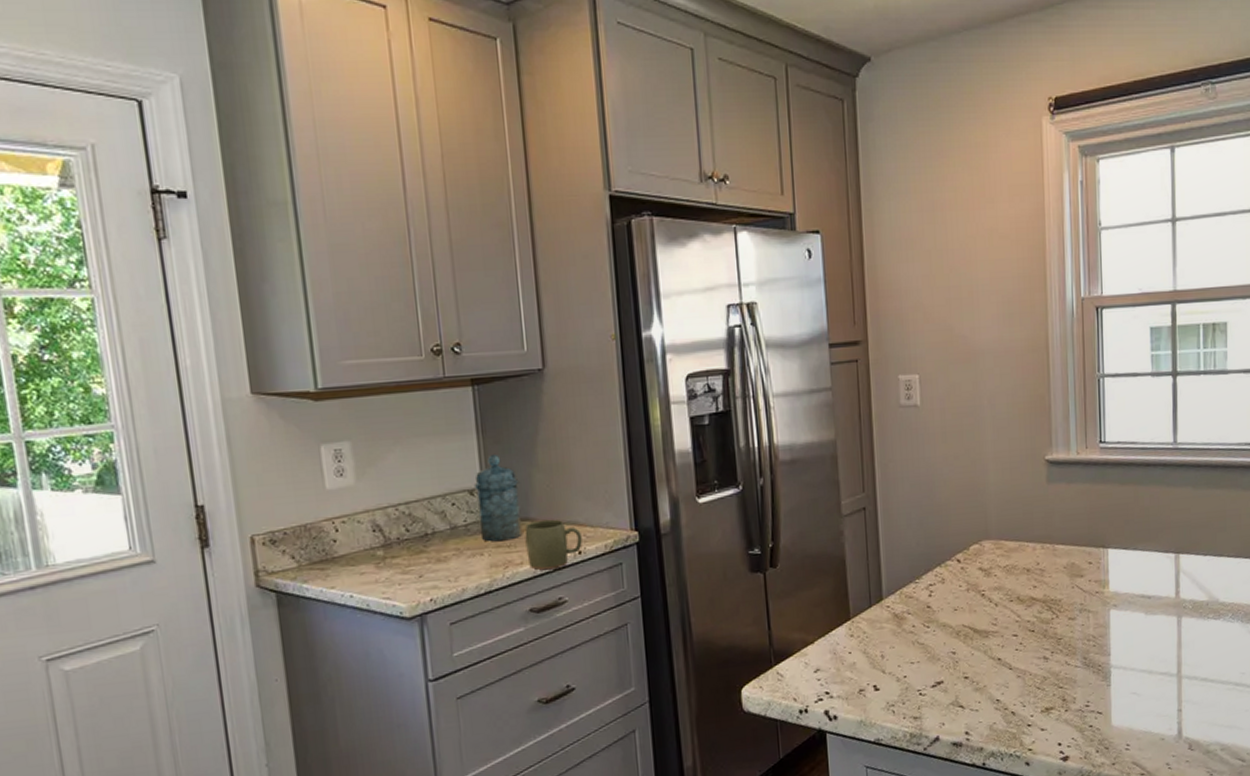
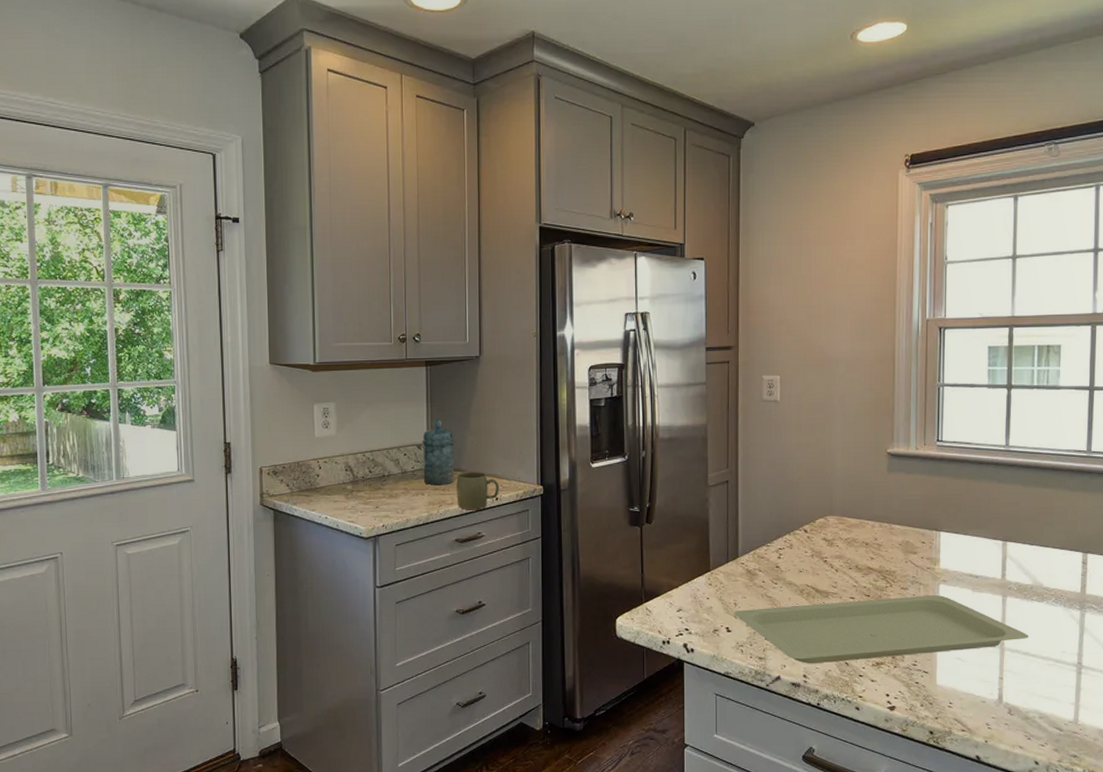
serving tray: none [881,622,1206,719] -> present [733,595,1028,664]

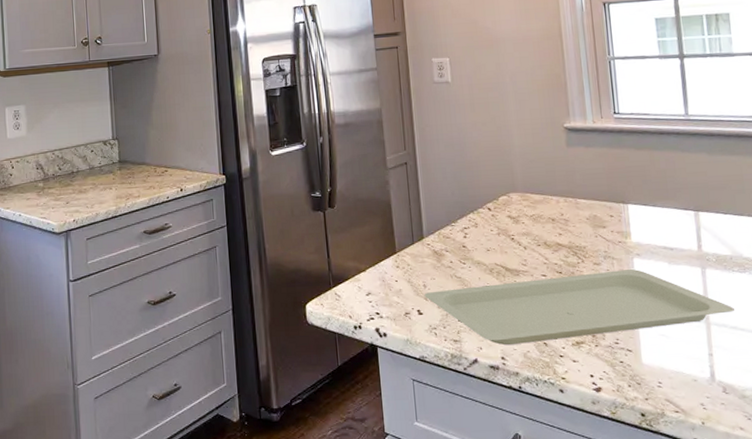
canister: present [421,419,455,485] -> none [107,116,140,180]
mug: present [456,471,499,510] -> none [142,164,183,202]

